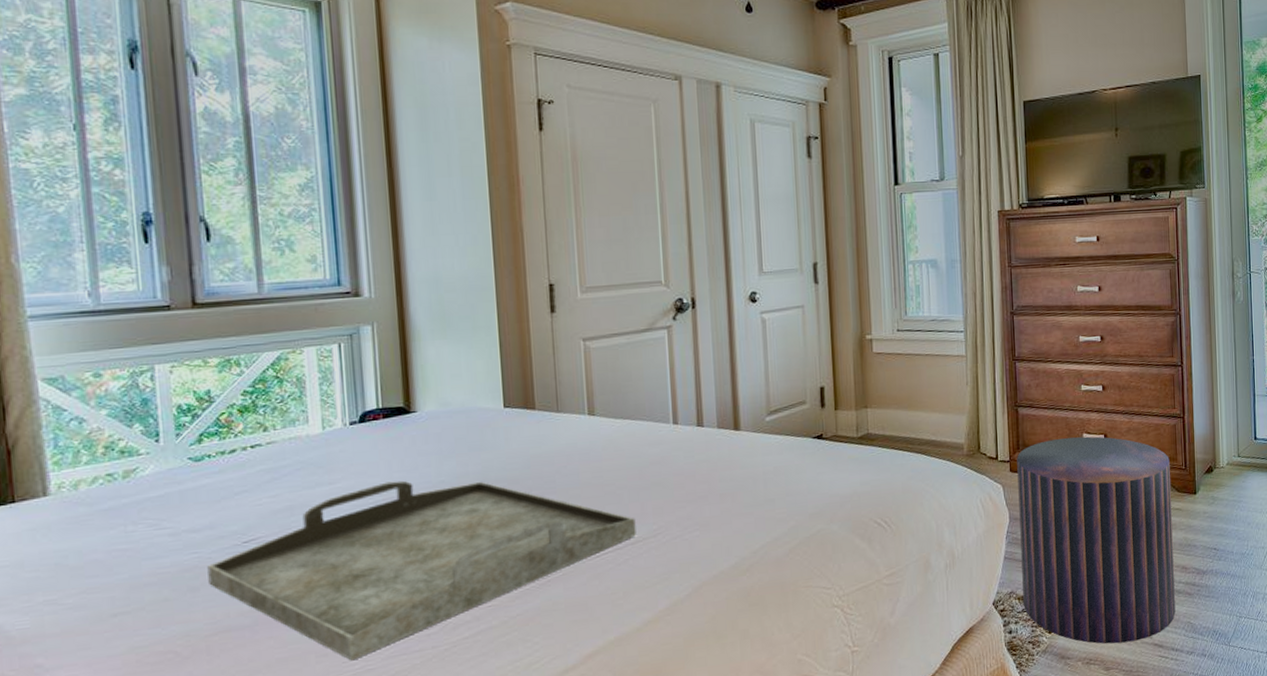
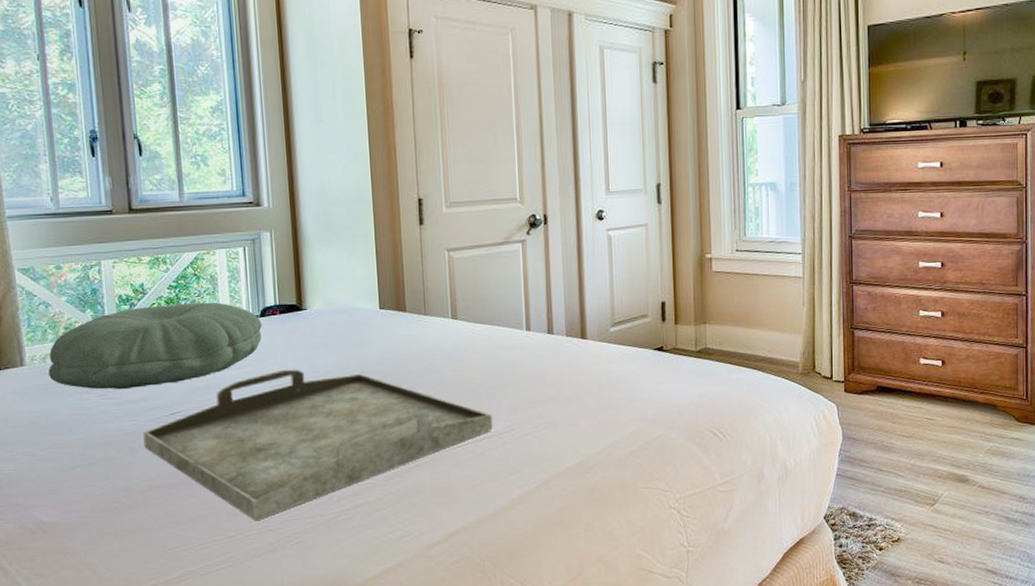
pillow: none [81,408,361,519] -> present [48,302,262,390]
pouf: present [1017,436,1176,644] -> none [851,361,1011,566]

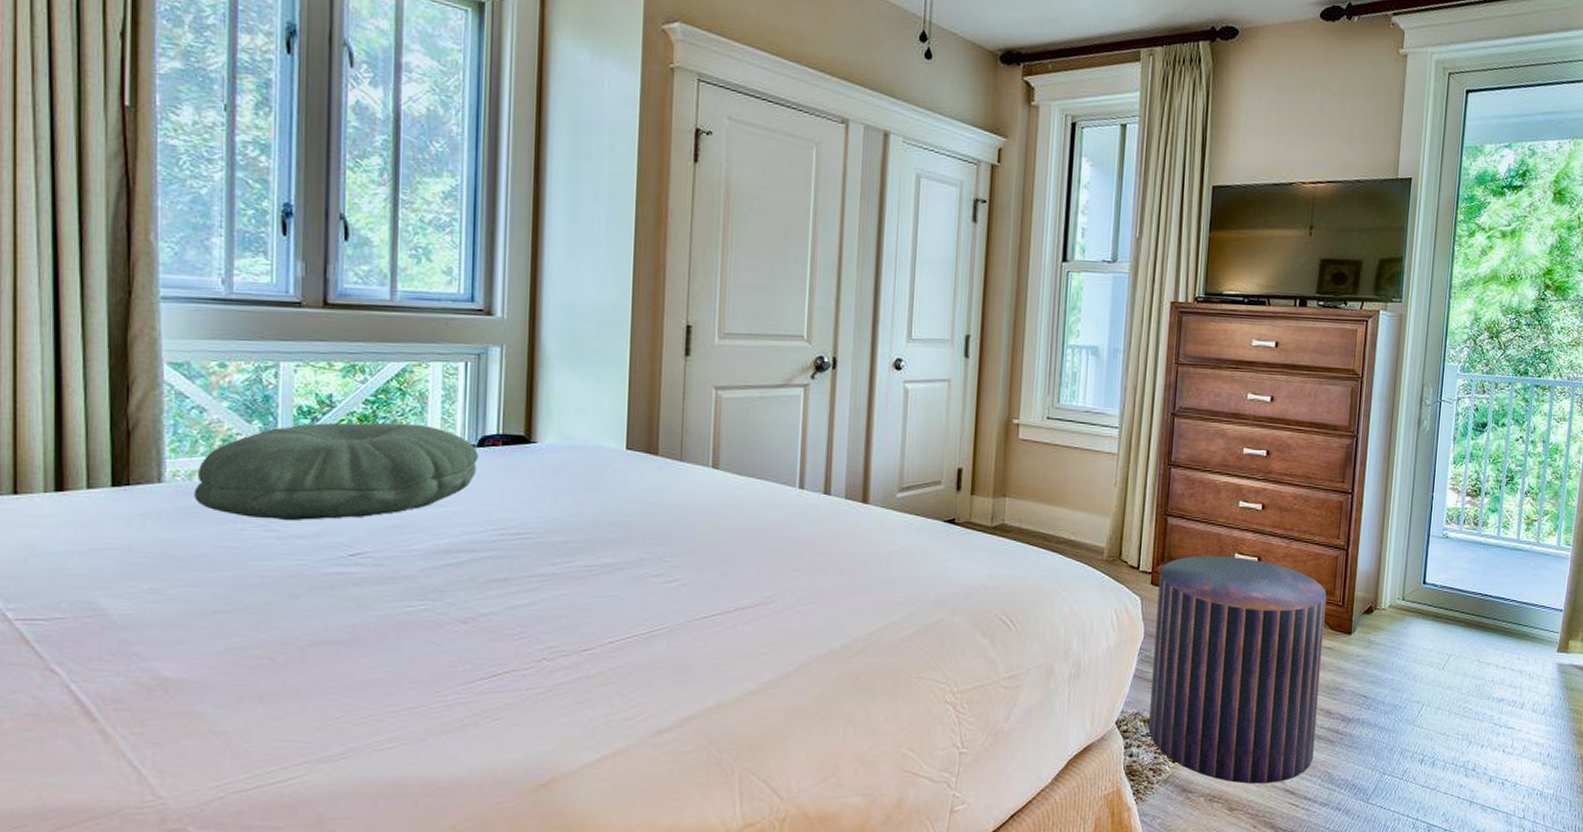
serving tray: present [143,369,493,521] -> none [311,511,749,691]
pouf: none [851,361,1011,566] -> present [1148,555,1326,784]

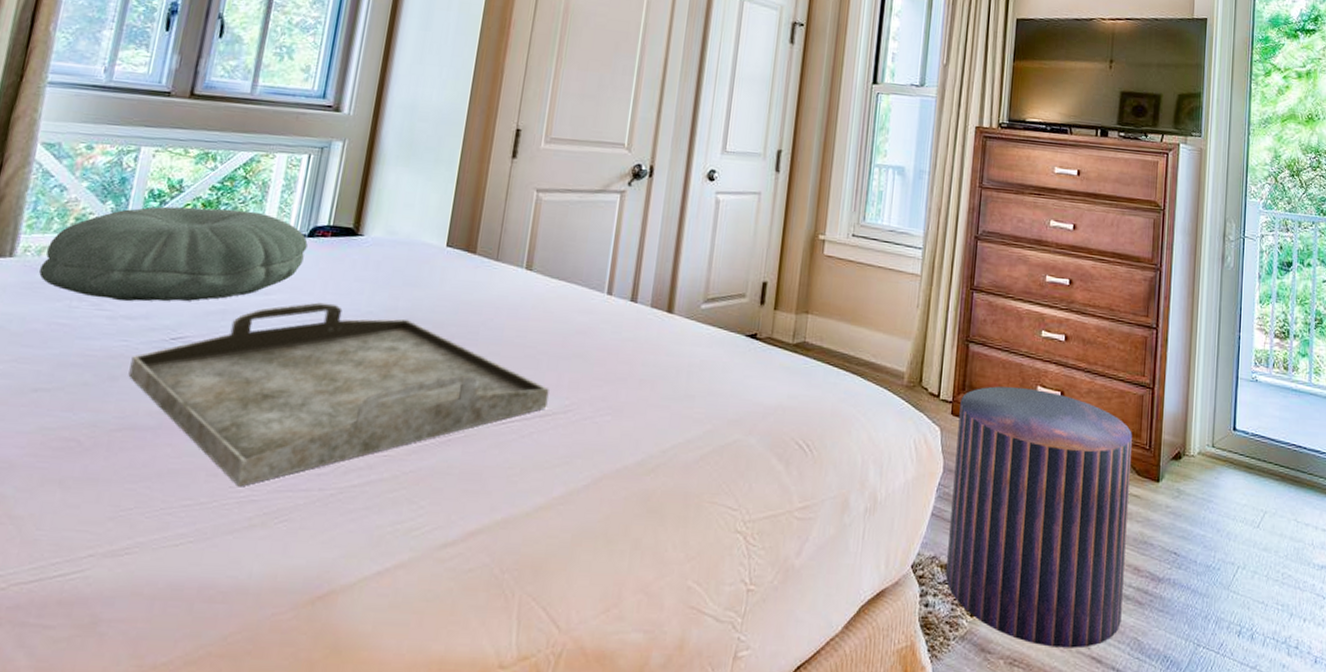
serving tray: none [311,511,749,691] -> present [128,302,549,487]

